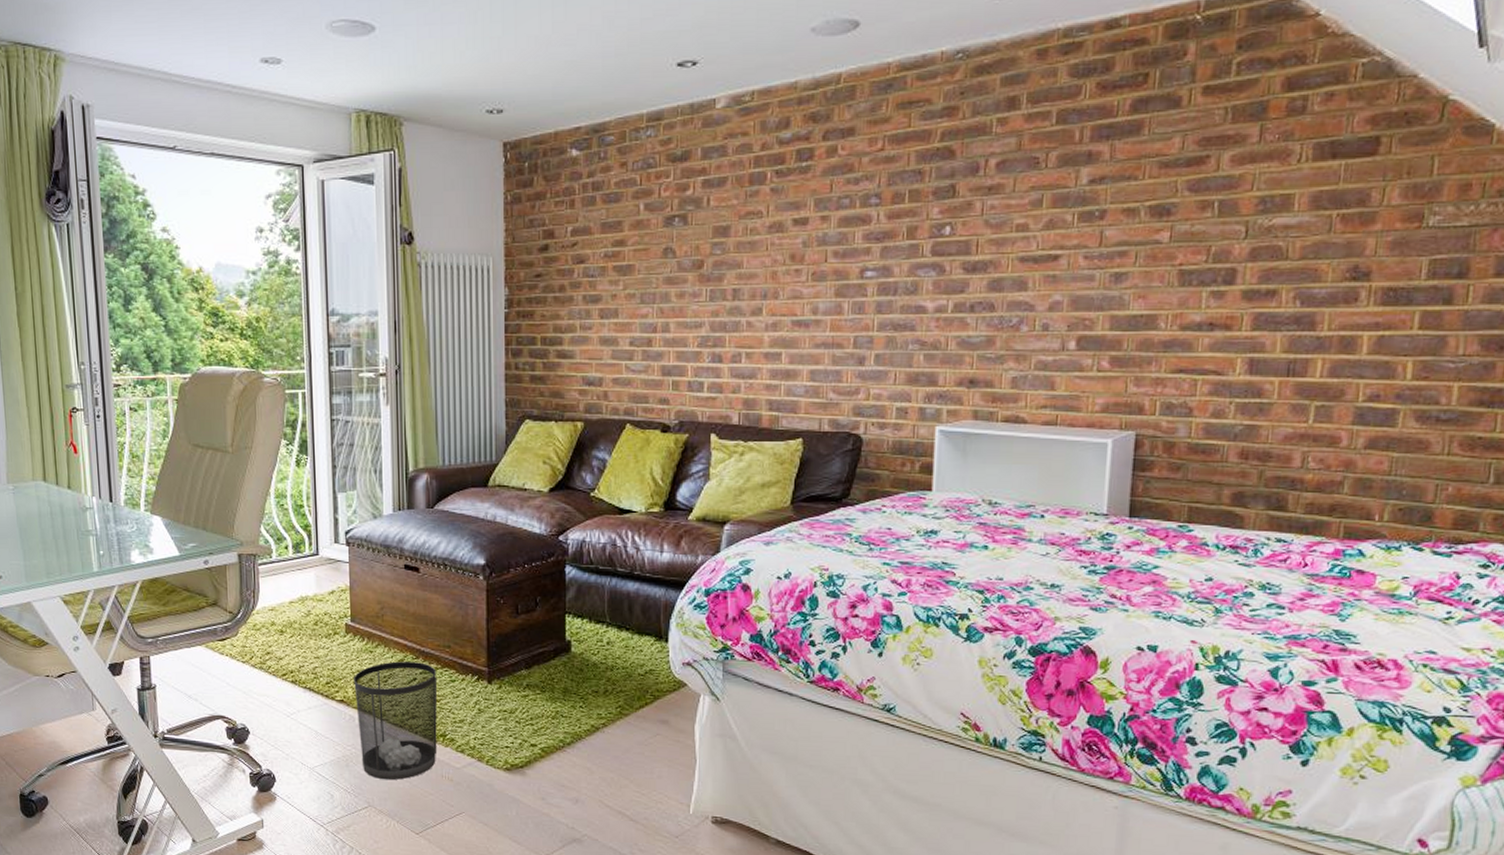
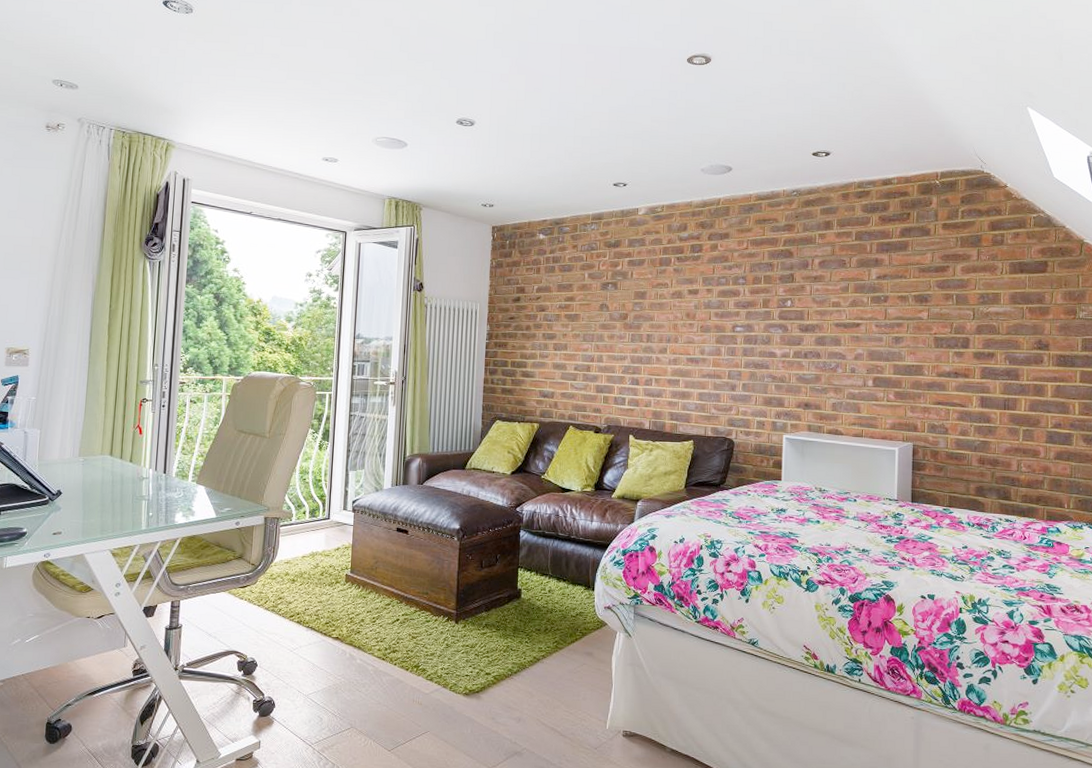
waste bin: present [354,661,438,780] -> none [348,605,416,705]

